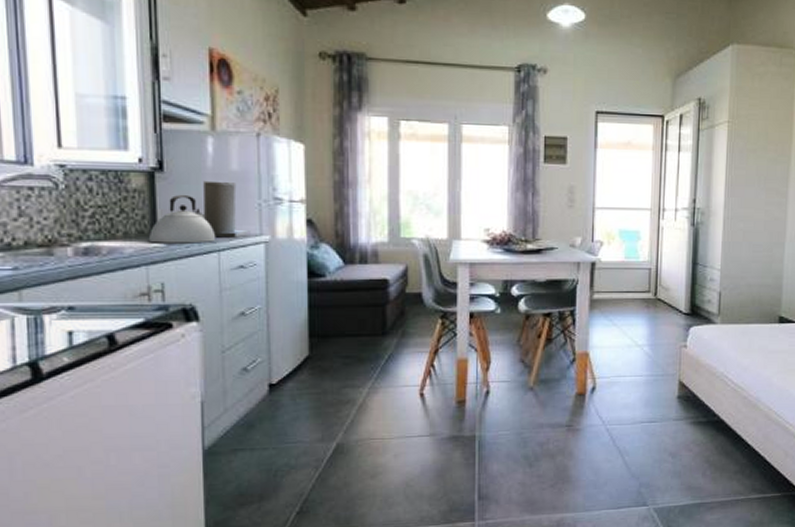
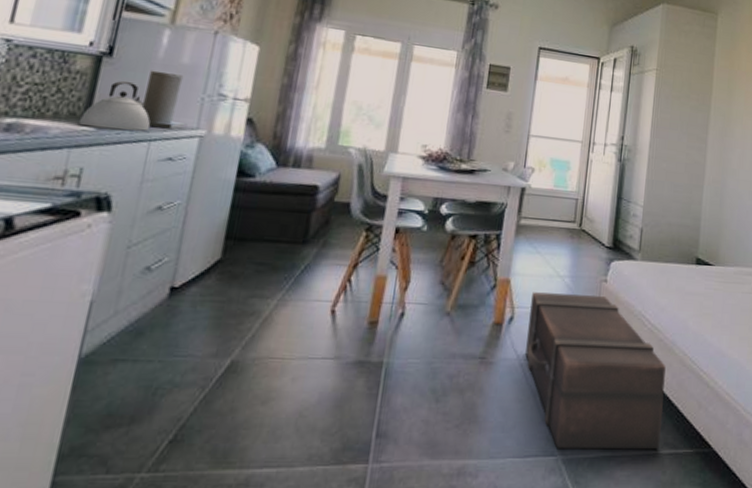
suitcase: none [610,361,751,500] -> present [525,292,666,450]

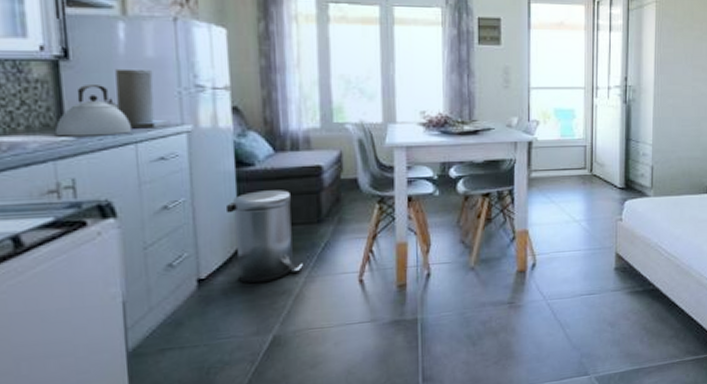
pedal bin: none [211,203,283,301] -> present [225,190,304,284]
suitcase: present [525,292,666,450] -> none [551,234,684,369]

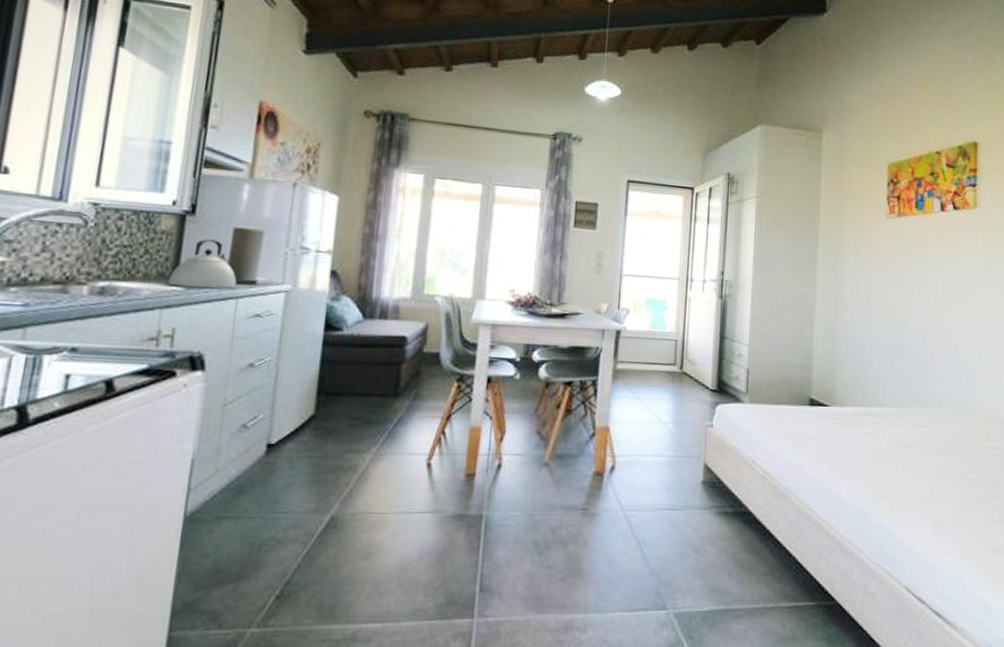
pedal bin: present [225,190,304,284] -> none [307,357,374,456]

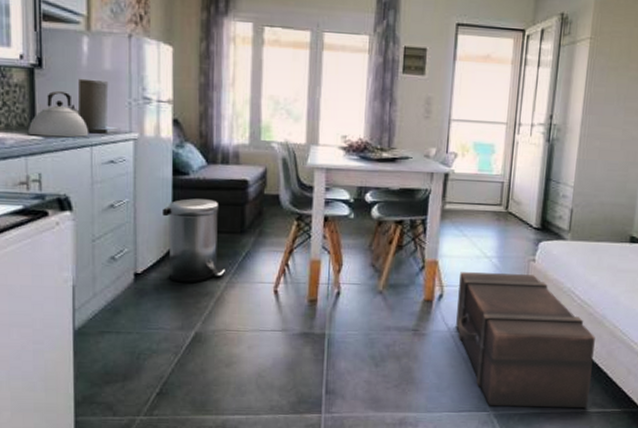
pedal bin: none [307,357,374,456] -> present [162,198,226,284]
suitcase: none [629,440,781,603] -> present [456,272,595,408]

